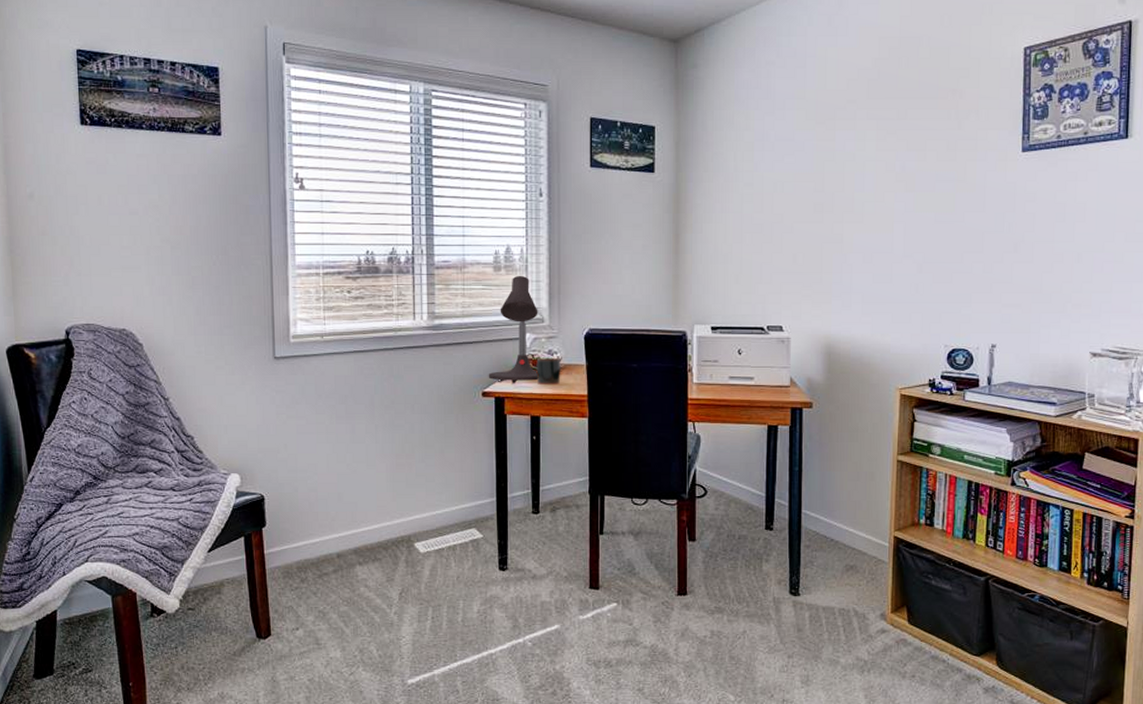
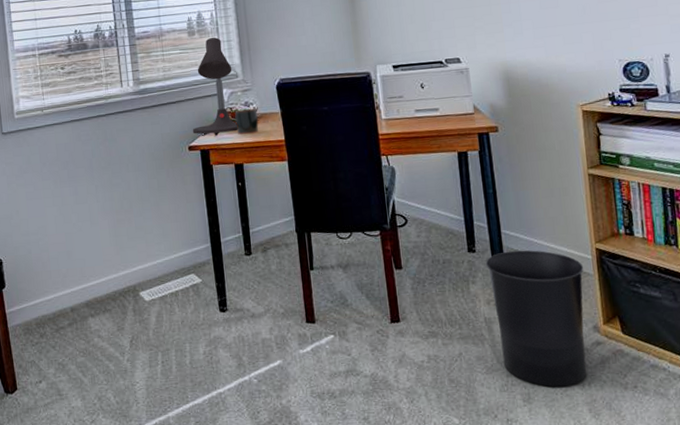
waste bin: none [781,532,880,671] -> present [485,250,587,387]

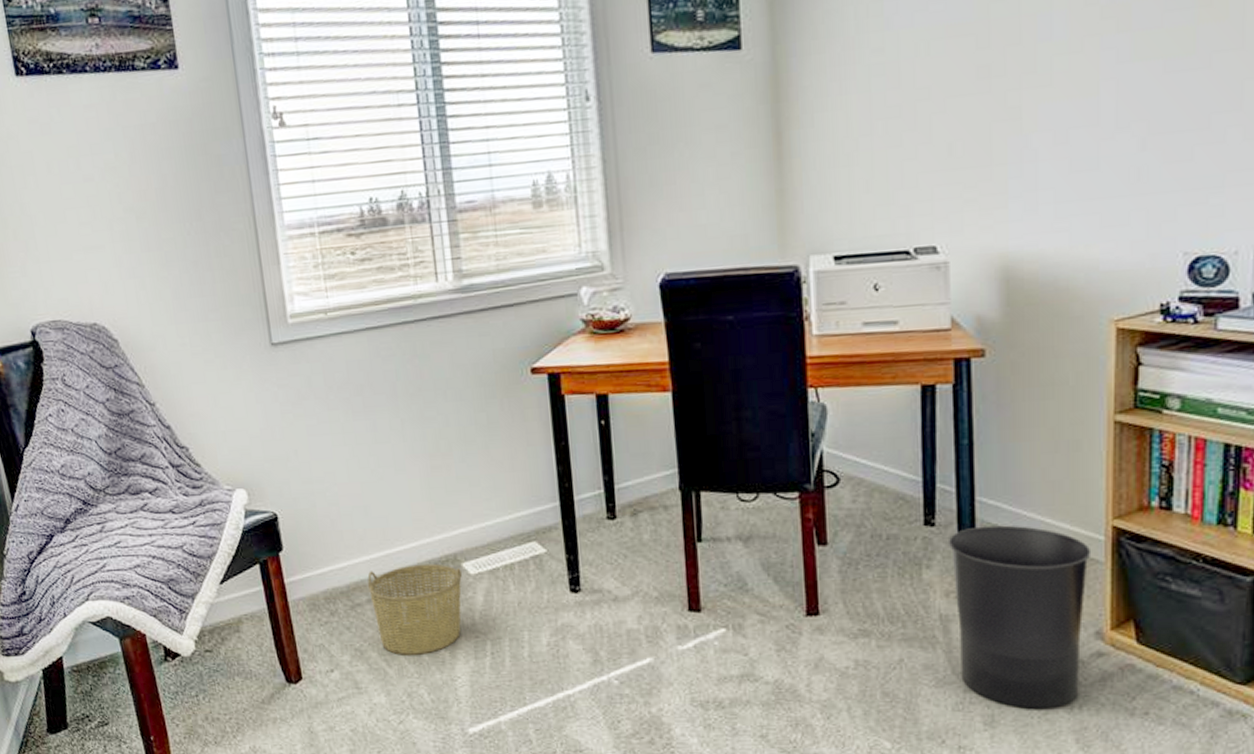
basket: none [69,293,140,367] -> present [367,563,462,655]
desk lamp: present [192,37,238,135] -> none [536,210,601,352]
mug: present [234,109,259,135] -> none [598,316,632,354]

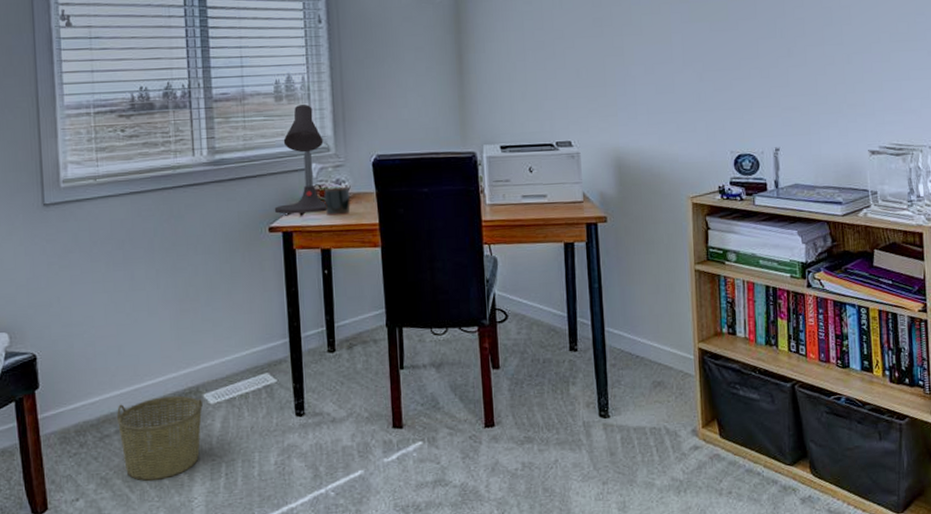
desk lamp: none [536,210,601,352] -> present [274,104,326,214]
mug: none [598,316,632,354] -> present [324,187,351,217]
waste bin: present [947,525,1092,709] -> none [587,349,686,495]

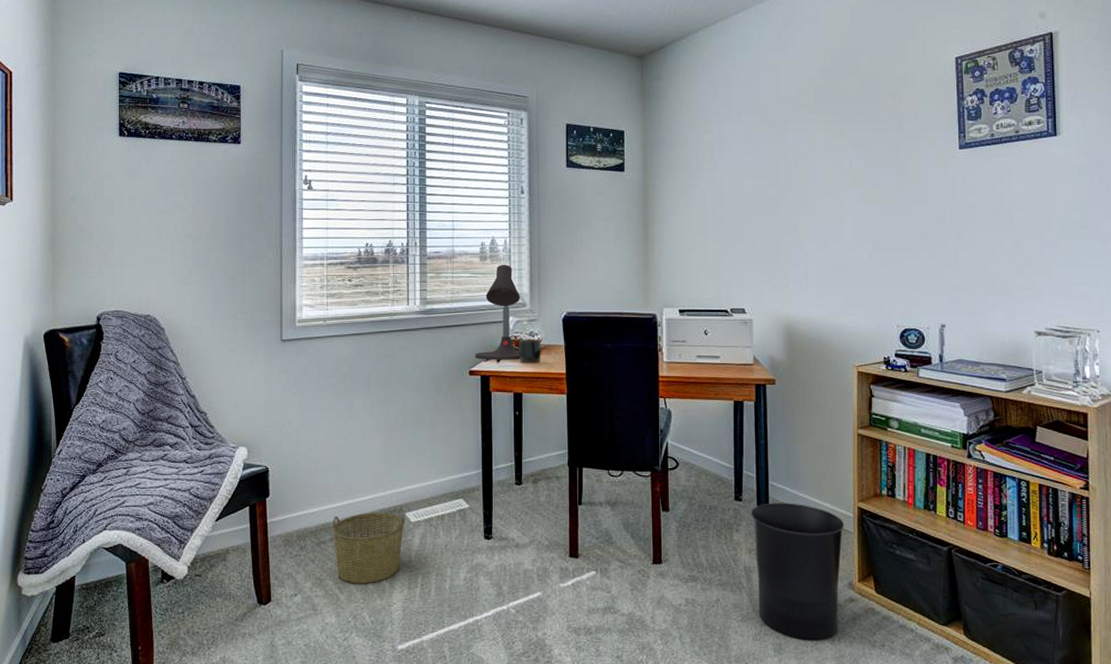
waste bin: none [587,349,686,495] -> present [750,503,845,640]

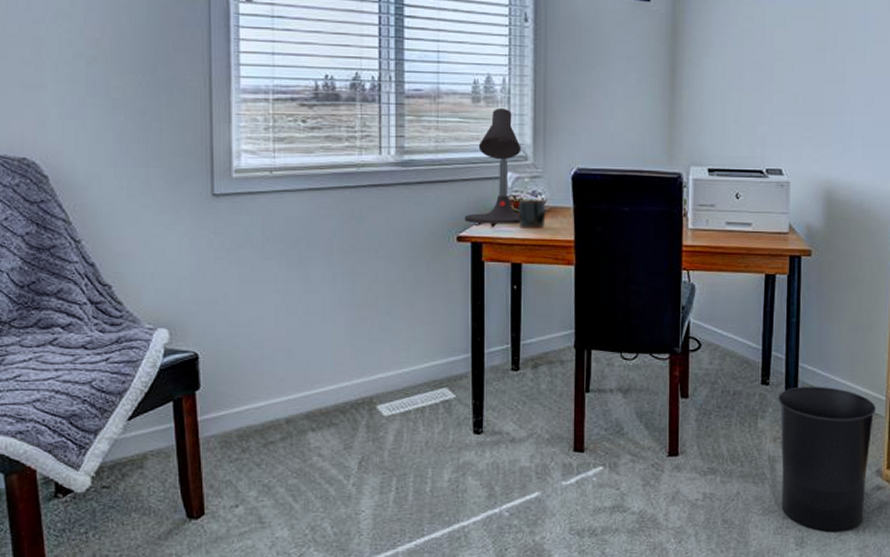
basket: present [332,512,405,584] -> none [284,405,375,491]

